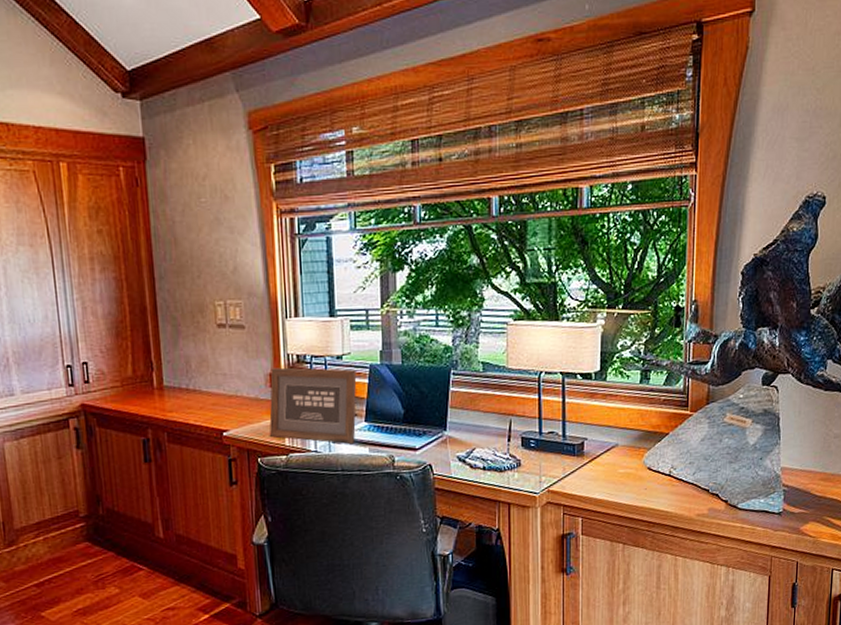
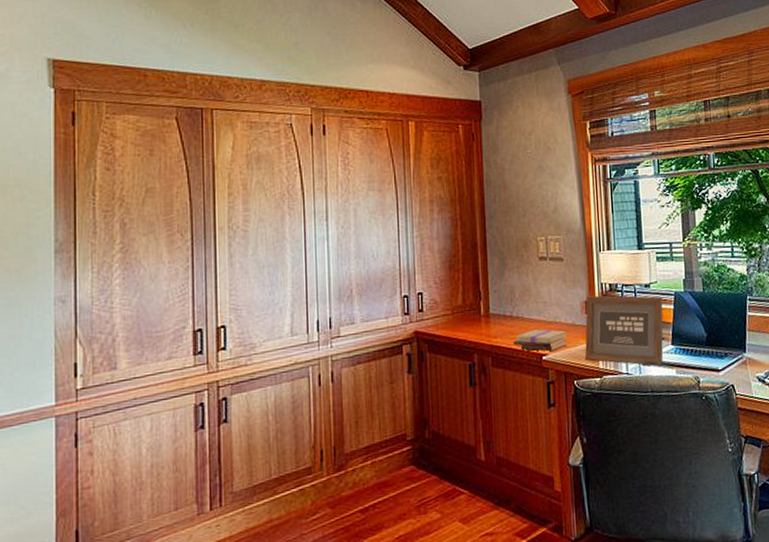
books: none [190,403,250,428] -> present [513,329,568,352]

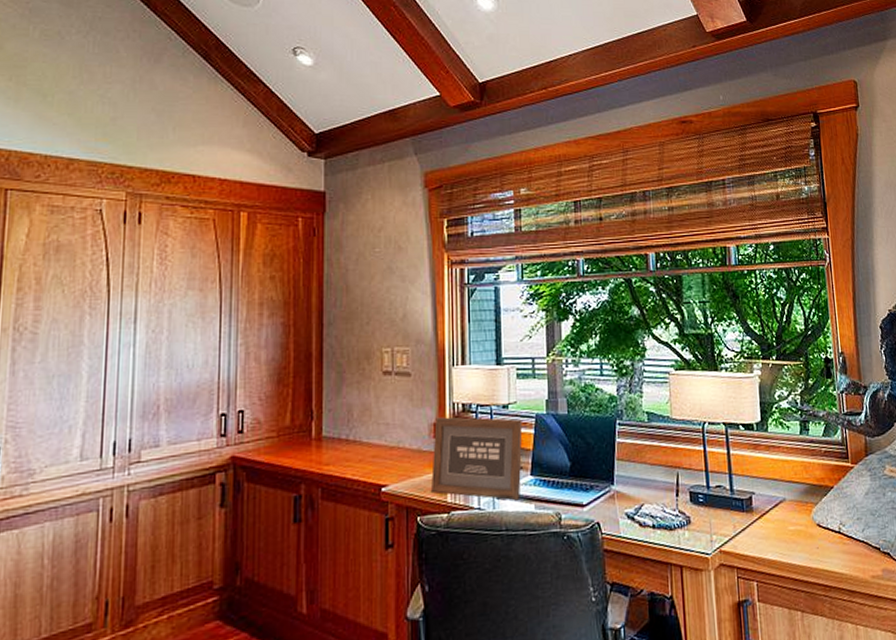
books: present [513,329,568,352] -> none [347,455,412,483]

